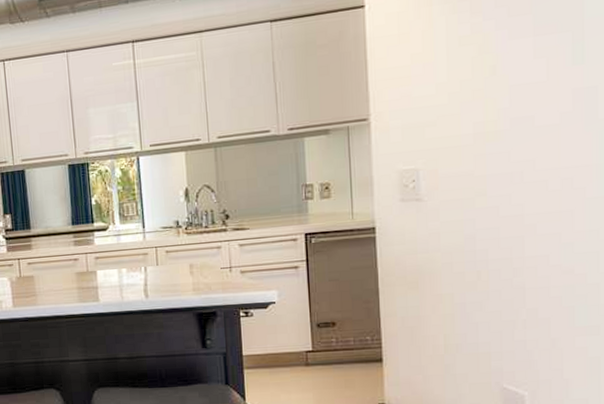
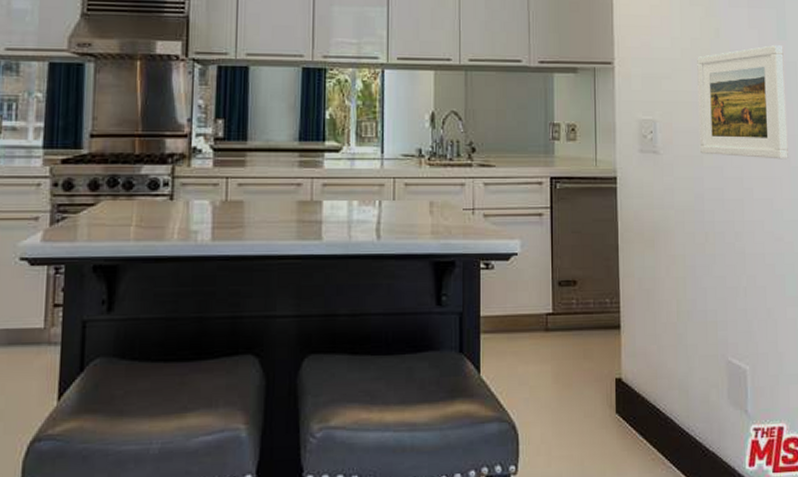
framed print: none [468,71,583,196] -> present [697,45,788,160]

